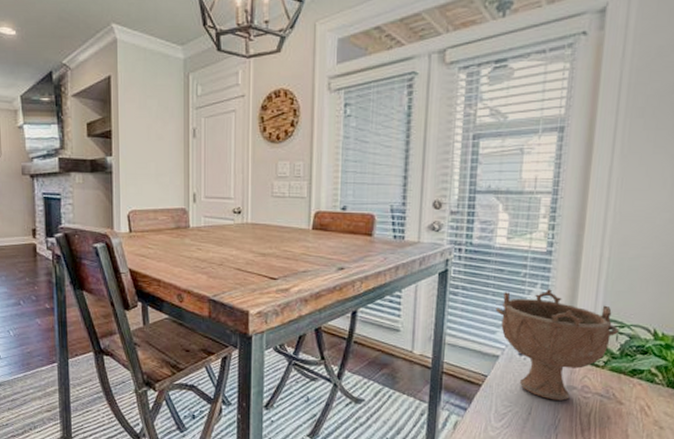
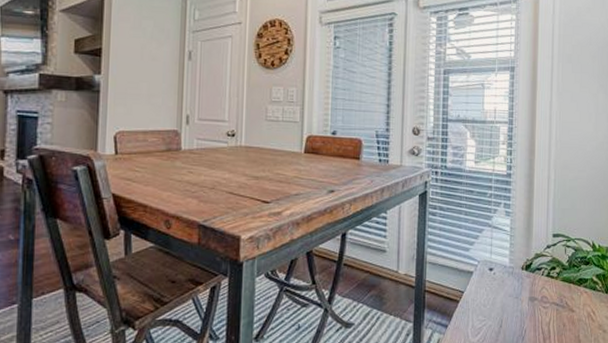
decorative bowl: present [495,289,619,401] -> none [468,208,566,312]

